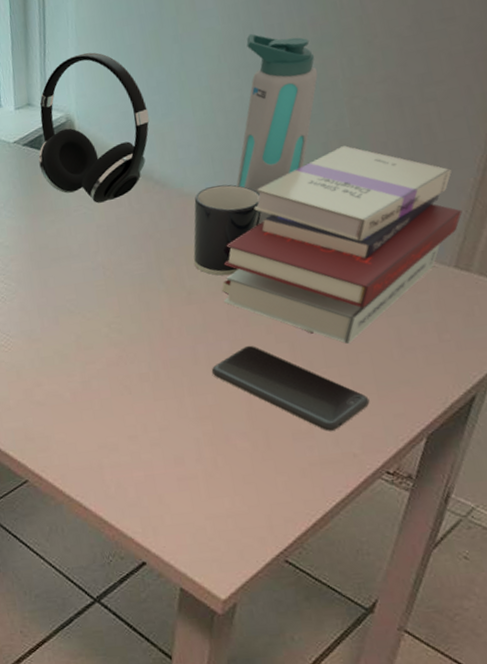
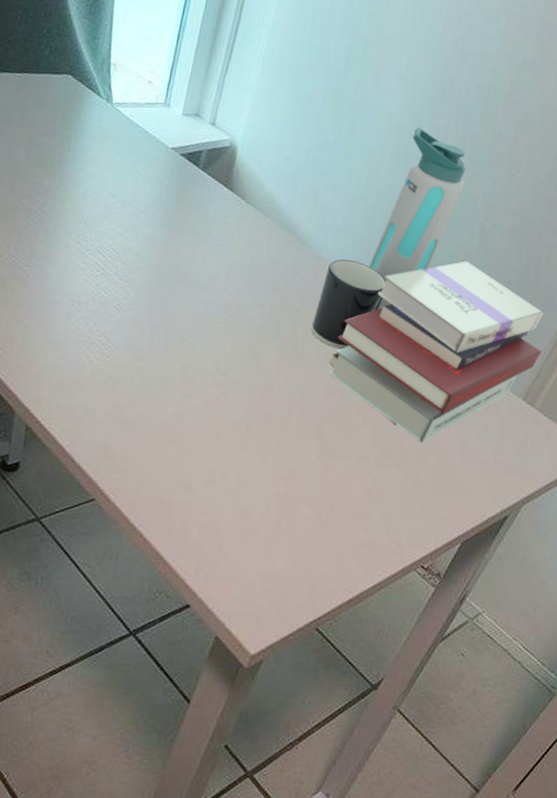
headphones: present [38,52,149,204] -> none [191,83,310,242]
smartphone: present [211,345,370,431] -> none [299,420,425,519]

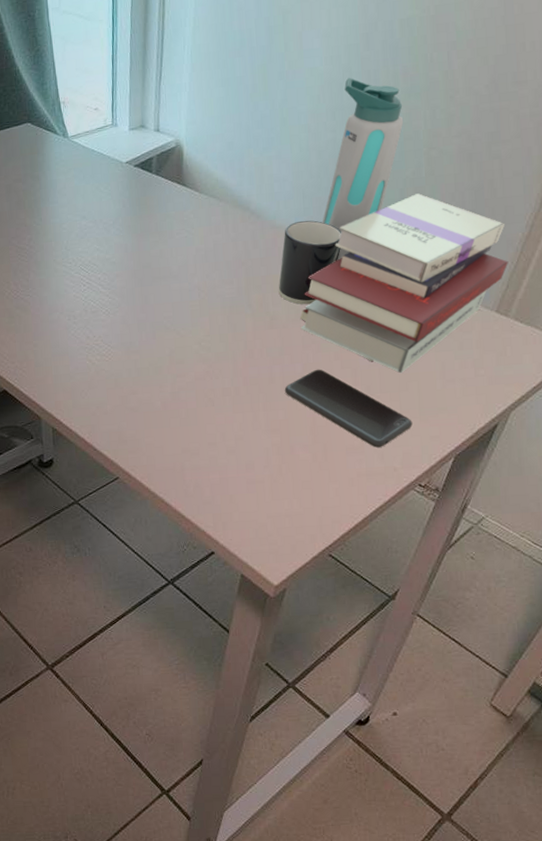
smartphone: none [299,420,425,519] -> present [284,369,413,448]

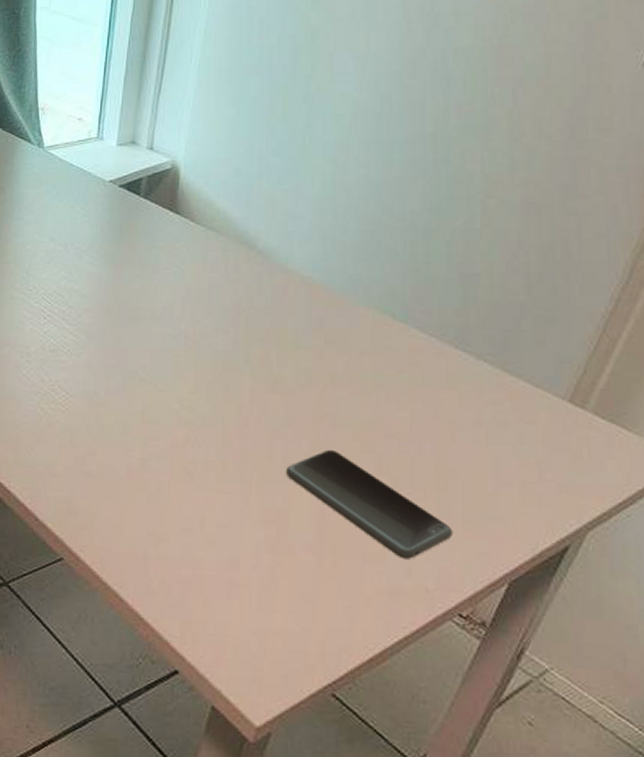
mug: present [278,220,342,305] -> none [285,267,371,368]
books: present [300,193,509,374] -> none [312,248,587,467]
water bottle: present [322,77,404,261] -> none [346,107,455,319]

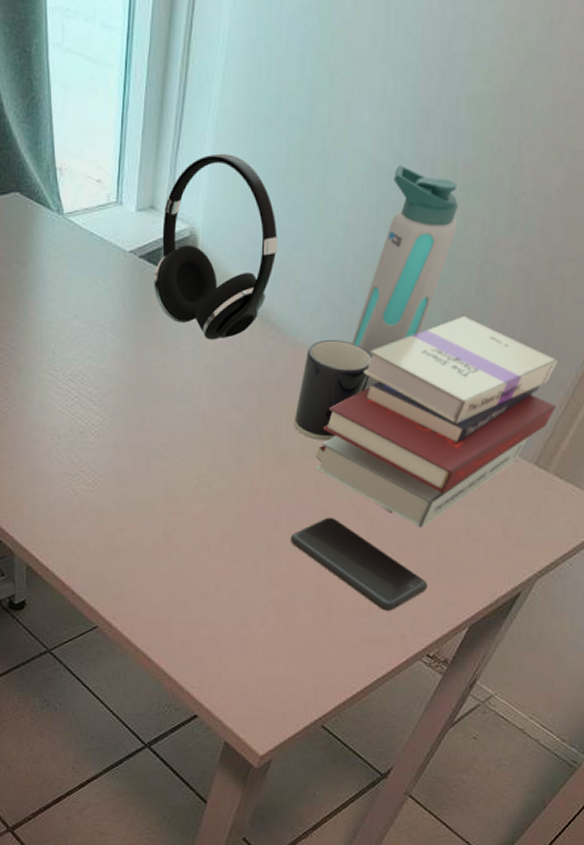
headphones: none [134,96,263,264] -> present [154,153,278,340]
mug: none [285,267,371,368] -> present [293,339,373,441]
books: none [312,248,587,467] -> present [315,316,559,529]
water bottle: none [346,107,455,319] -> present [351,164,459,391]

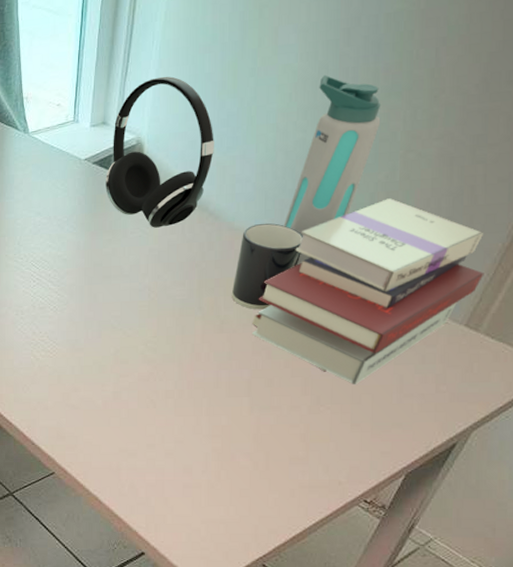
smartphone: present [290,517,428,611] -> none [229,376,363,460]

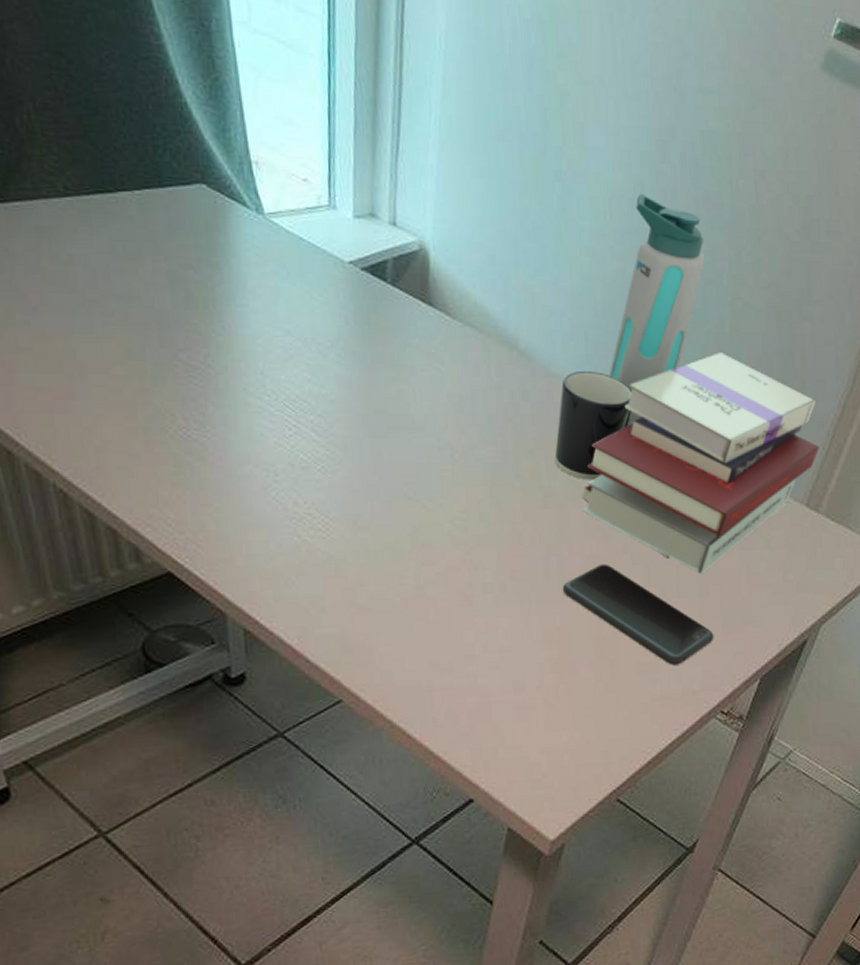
headphones: present [105,76,214,228] -> none [380,163,520,366]
smartphone: none [229,376,363,460] -> present [562,563,714,665]

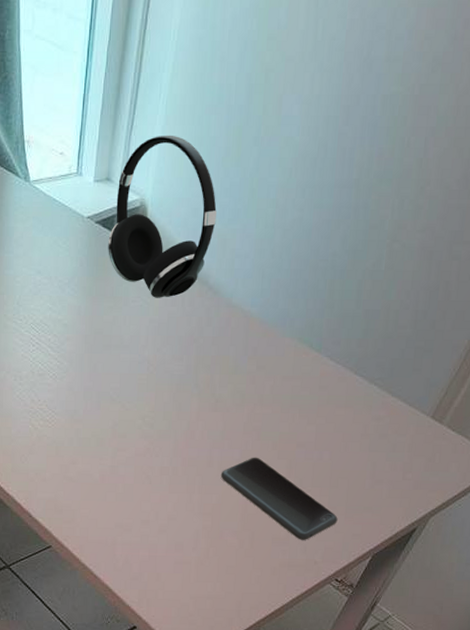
headphones: none [380,163,520,366] -> present [108,135,217,298]
mug: present [554,370,633,480] -> none [226,302,296,391]
books: present [582,352,820,575] -> none [244,287,454,470]
water bottle: present [608,193,705,427] -> none [277,152,373,348]

